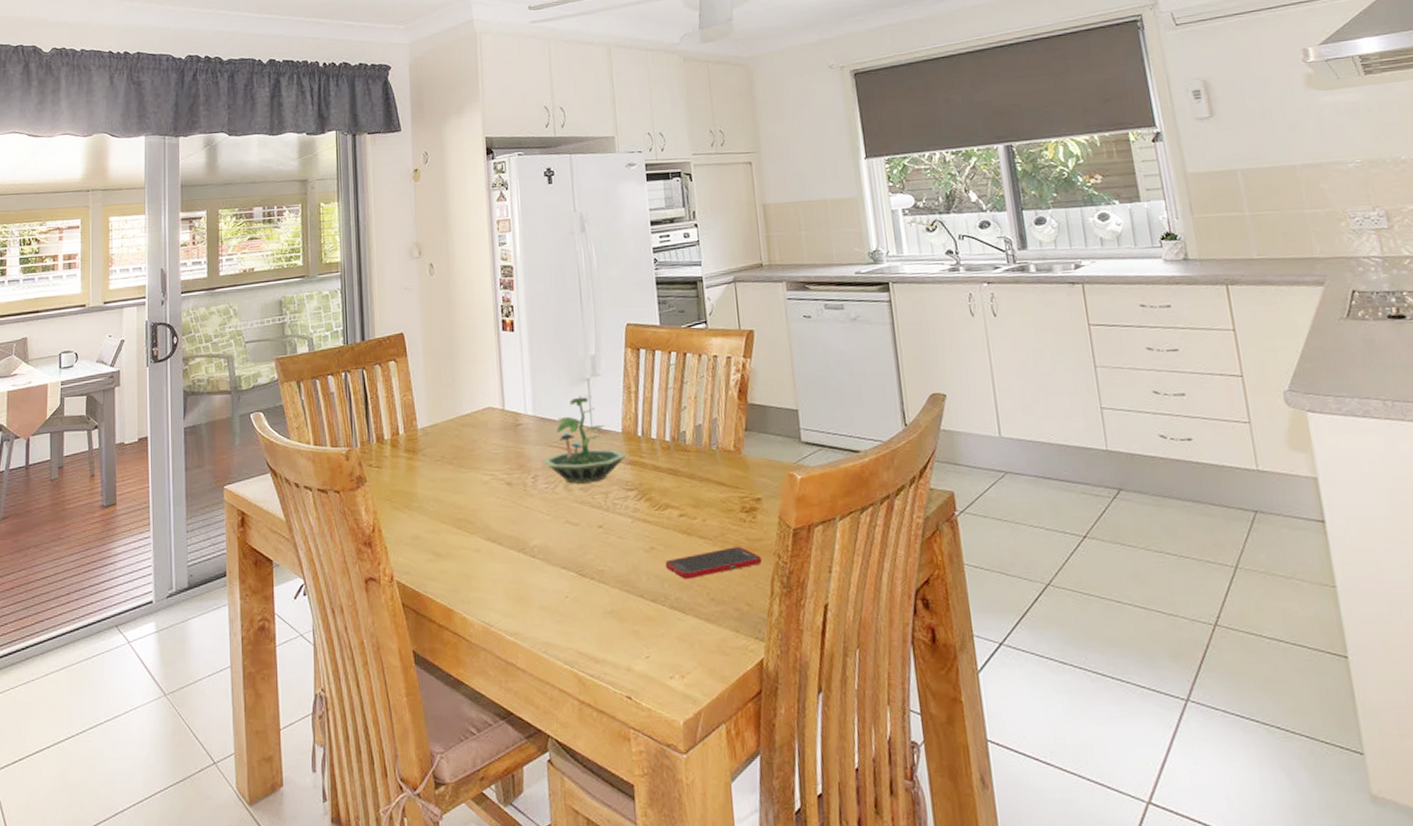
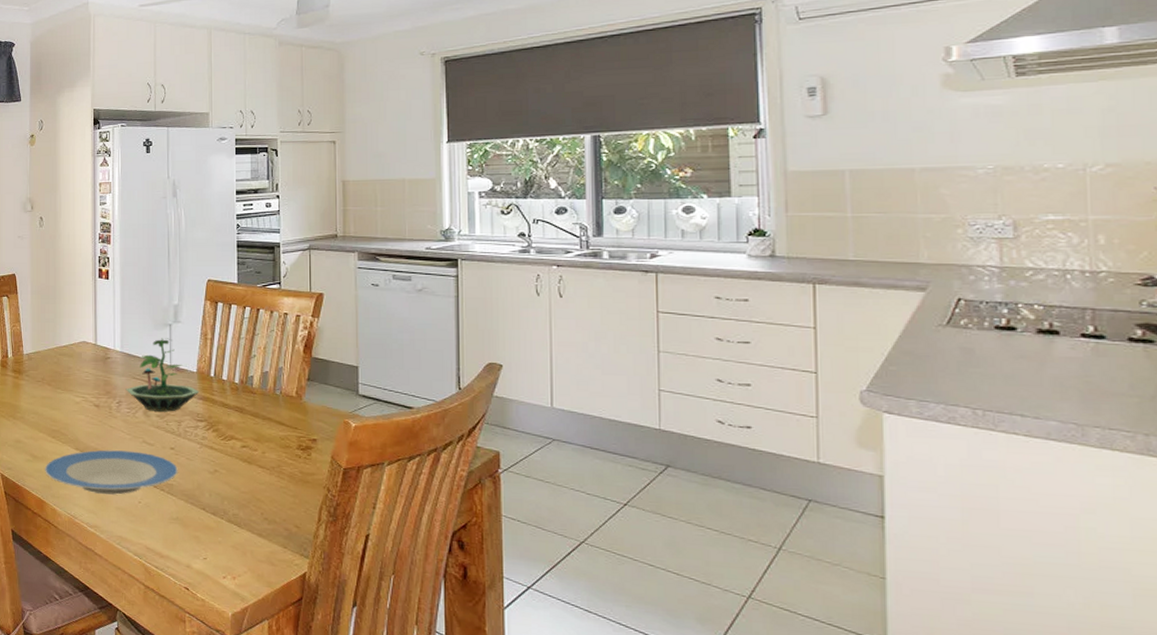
plate: none [450,534,609,592] -> present [45,450,178,495]
cell phone: present [665,547,763,580] -> none [226,477,313,500]

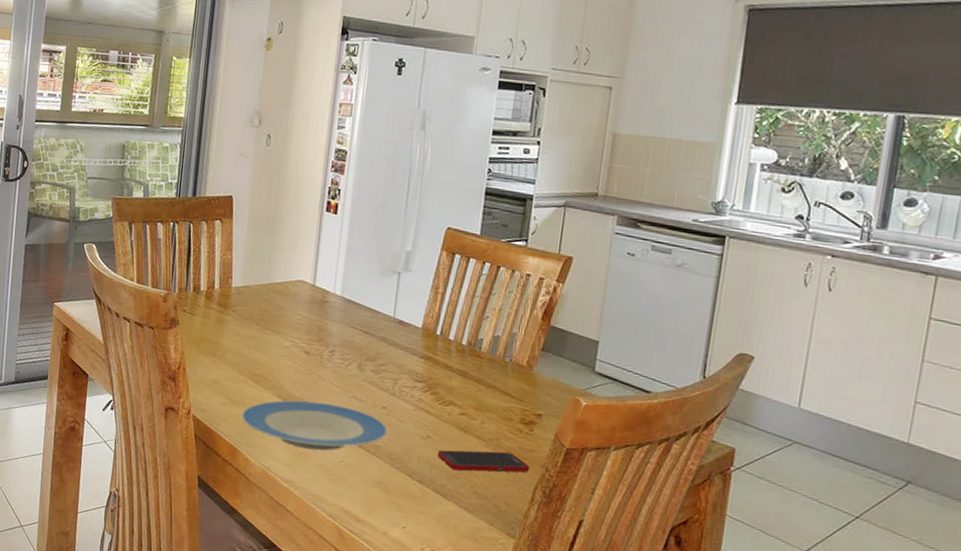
terrarium: present [125,338,200,412] -> none [341,286,422,368]
cell phone: none [226,477,313,500] -> present [437,449,530,473]

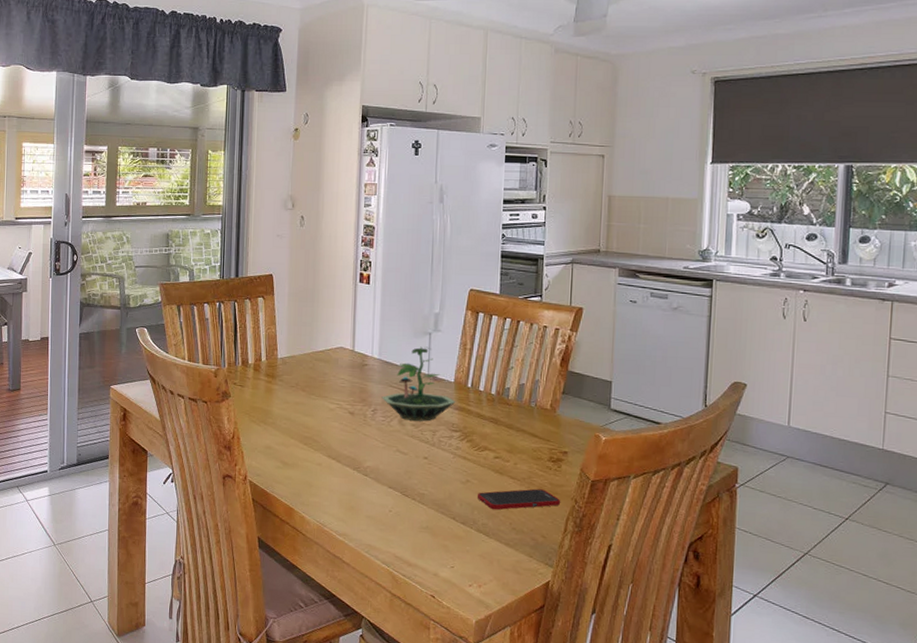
plate: present [241,400,388,451] -> none [295,458,430,503]
terrarium: none [341,286,422,368] -> present [381,346,456,421]

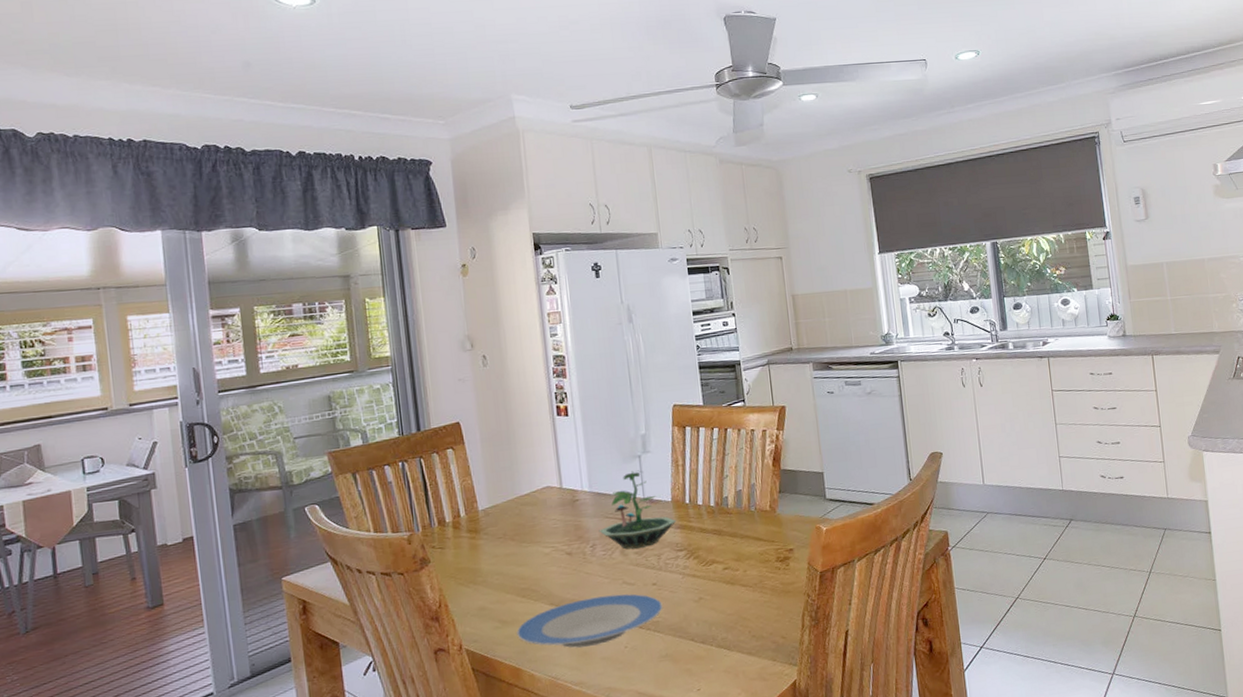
plate: none [295,458,430,503] -> present [517,593,663,648]
cell phone: present [477,488,561,510] -> none [712,590,795,622]

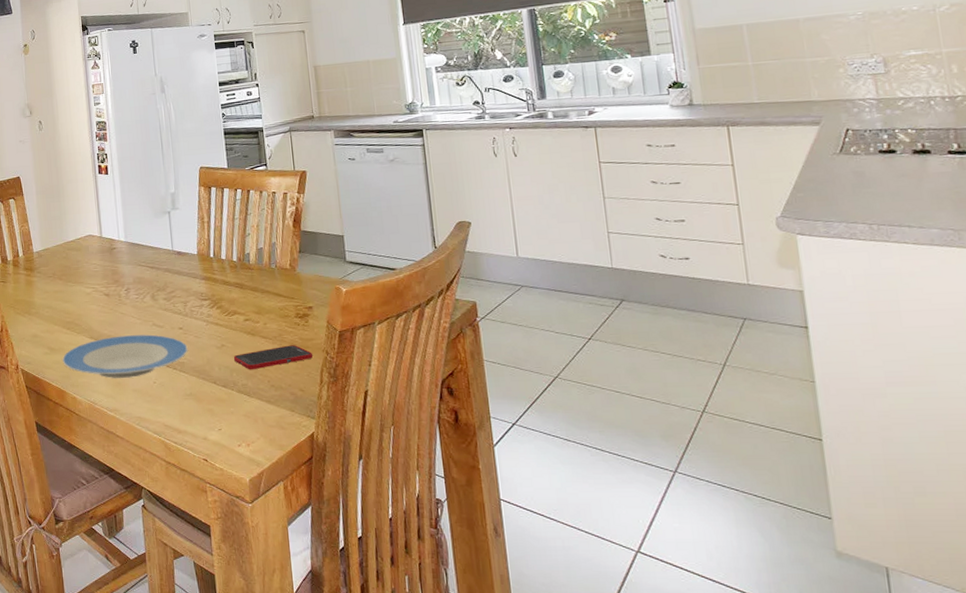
terrarium: present [599,470,677,550] -> none [132,225,202,295]
cell phone: none [712,590,795,622] -> present [233,345,314,370]

